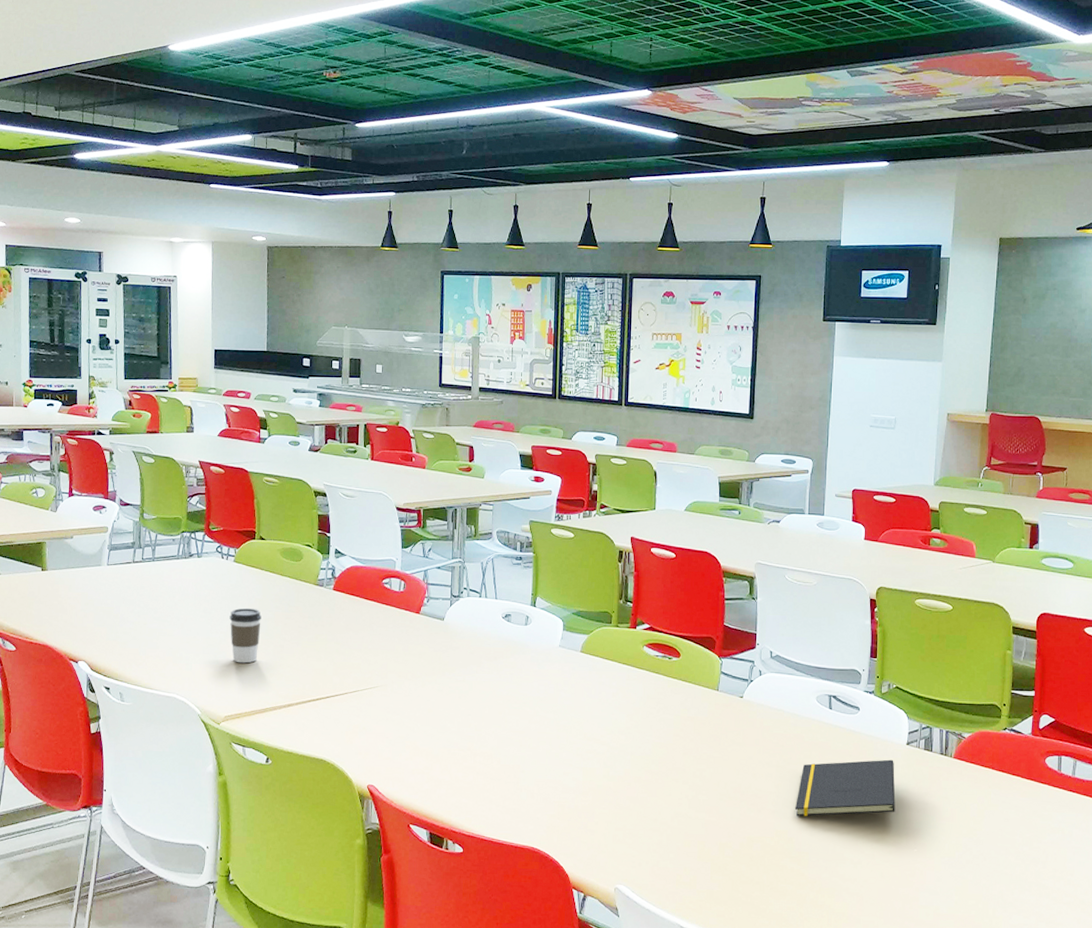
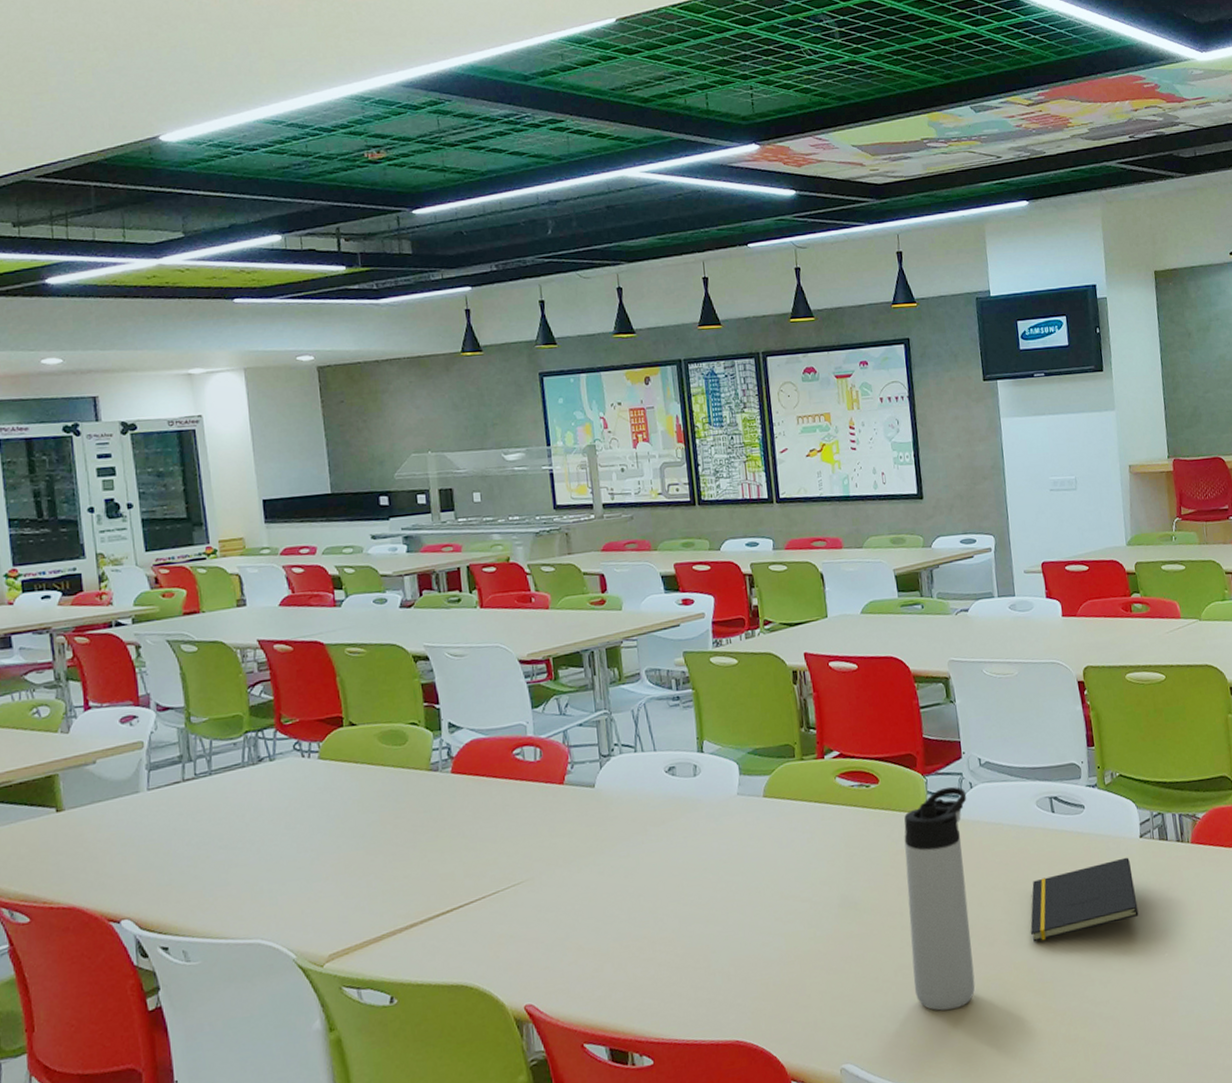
coffee cup: present [229,607,262,663] -> none [320,813,364,885]
thermos bottle: none [686,671,755,859] -> present [904,786,976,1011]

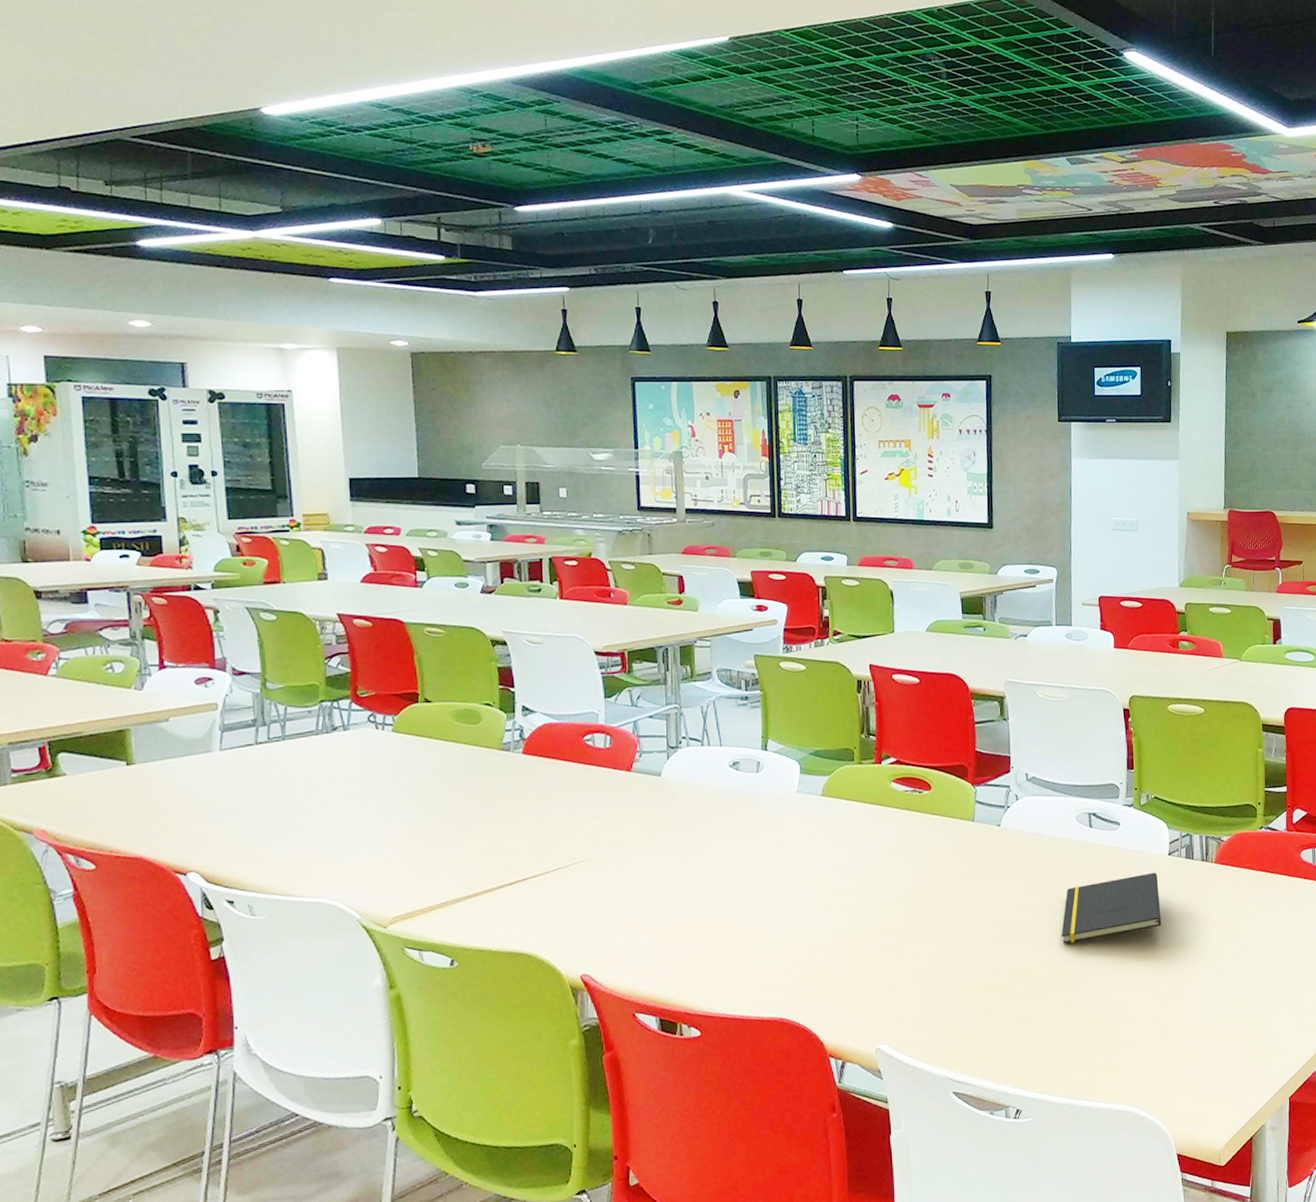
thermos bottle: present [904,786,976,1011] -> none [950,797,1012,1001]

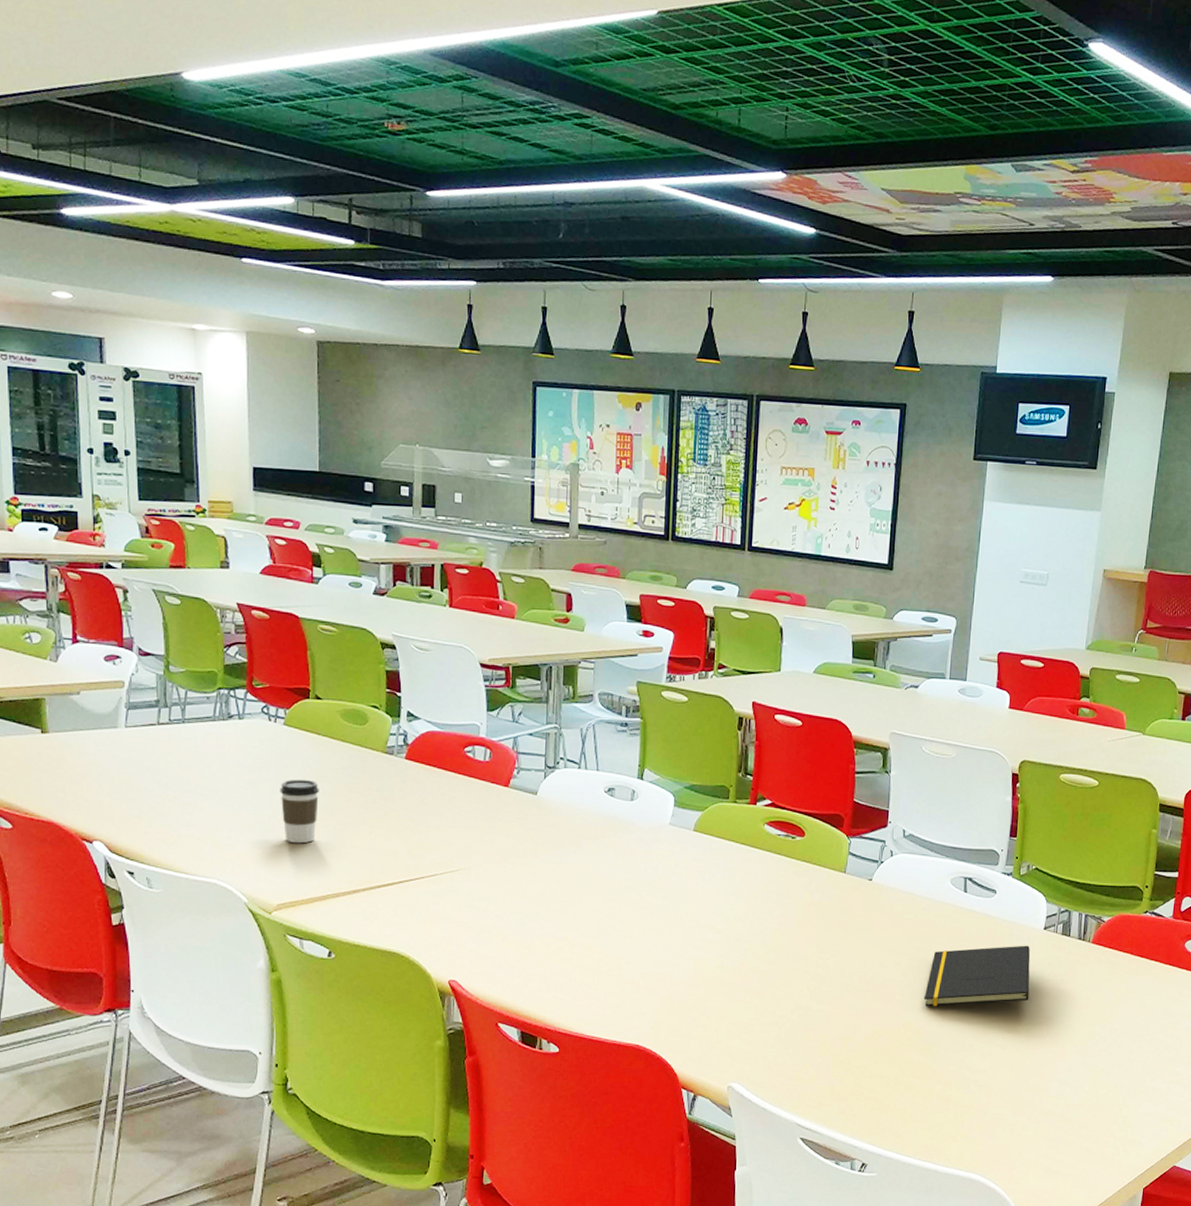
coffee cup: none [391,784,433,852] -> present [280,779,319,844]

